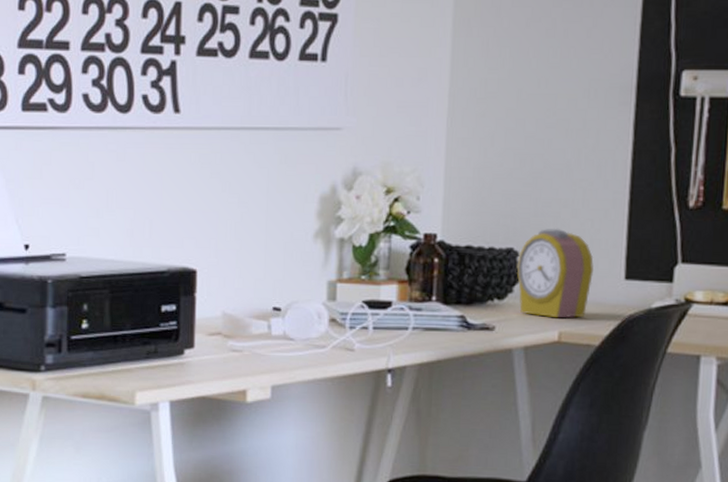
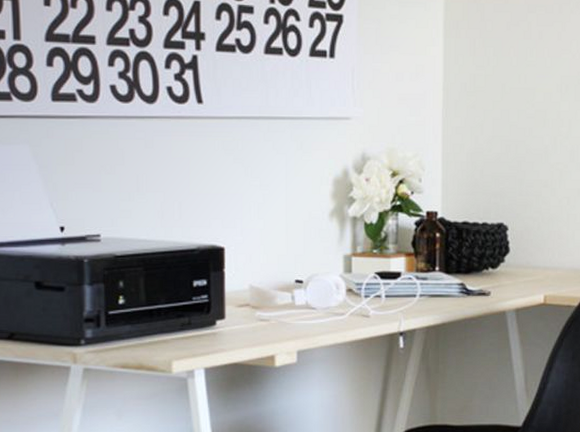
alarm clock: present [516,228,594,319] -> none [506,205,571,284]

